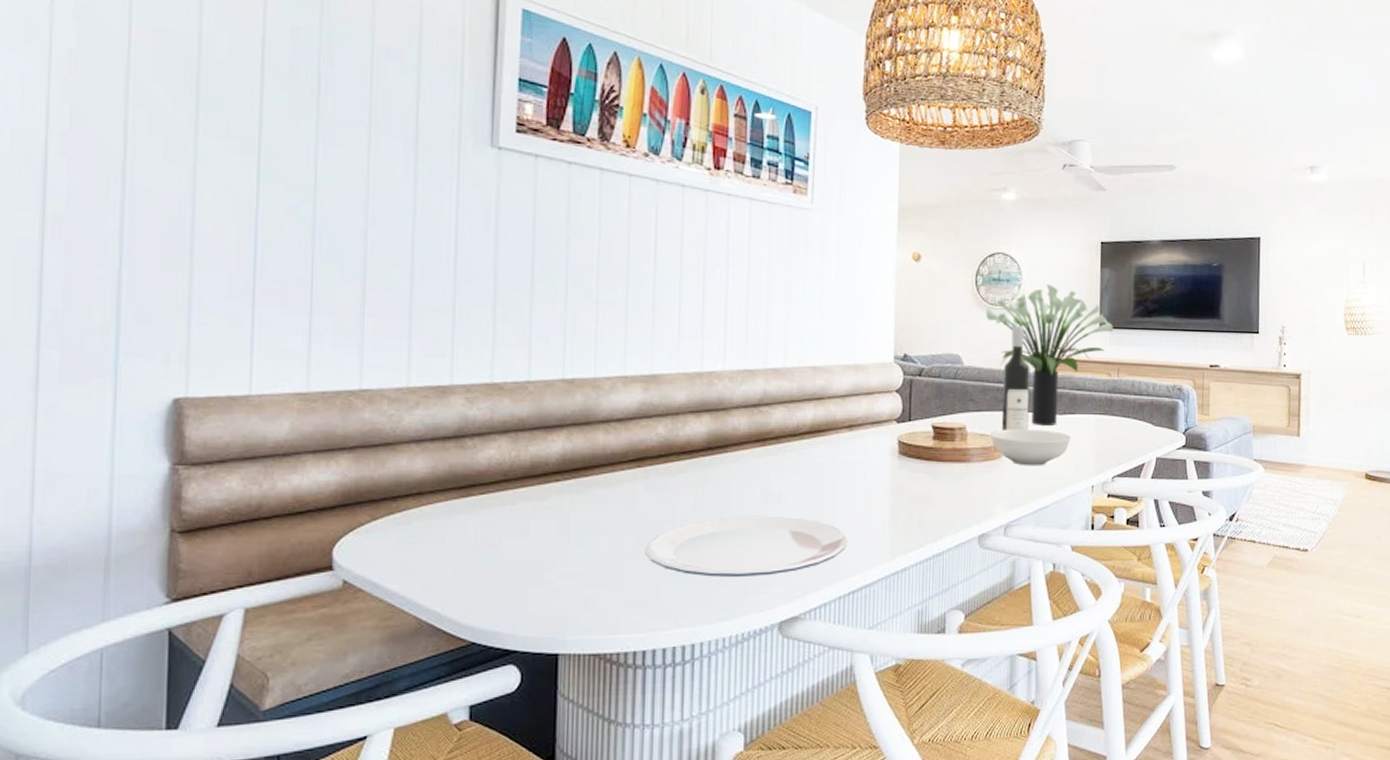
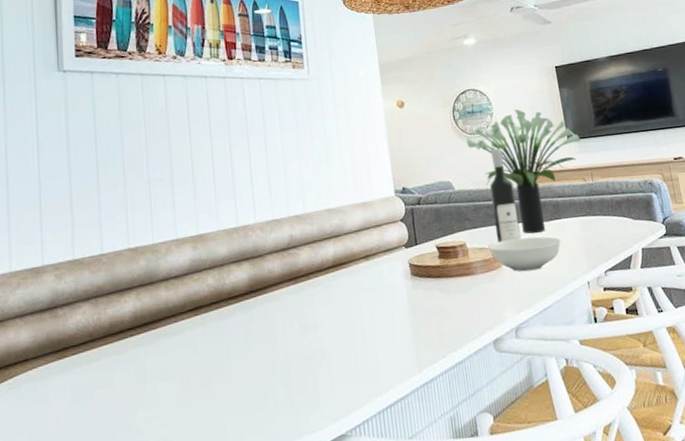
plate: present [645,515,848,577] -> none [209,343,379,406]

